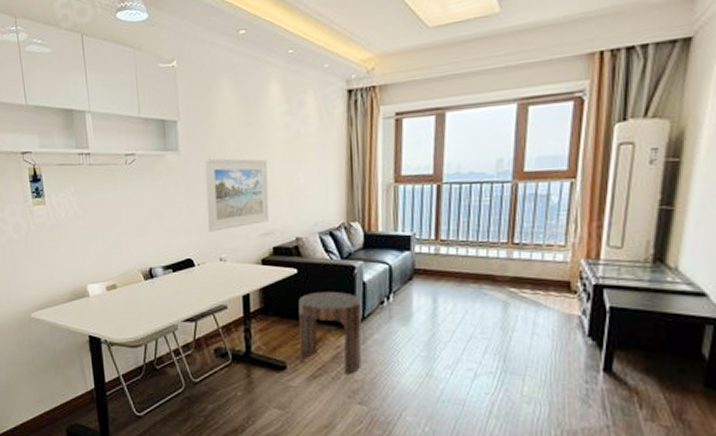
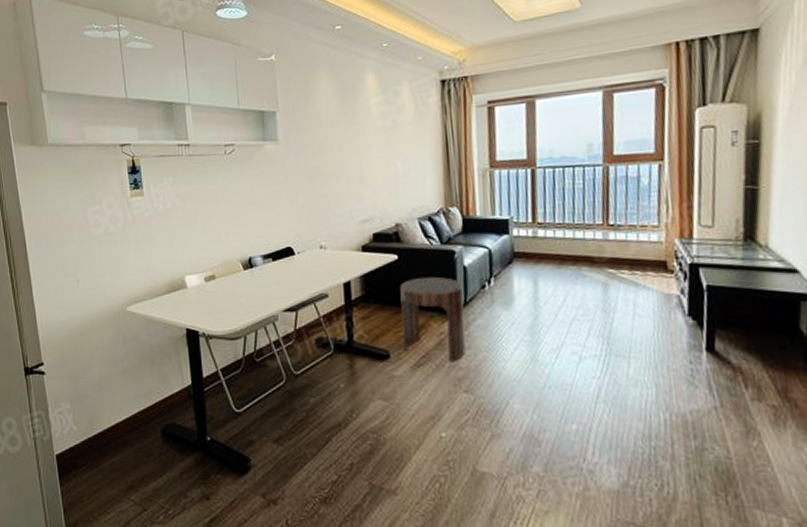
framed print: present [204,157,270,232] -> none [303,146,369,220]

